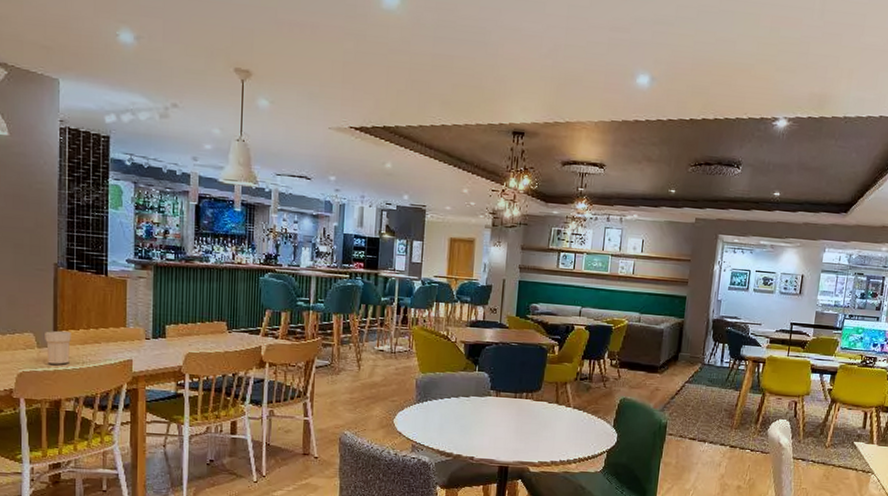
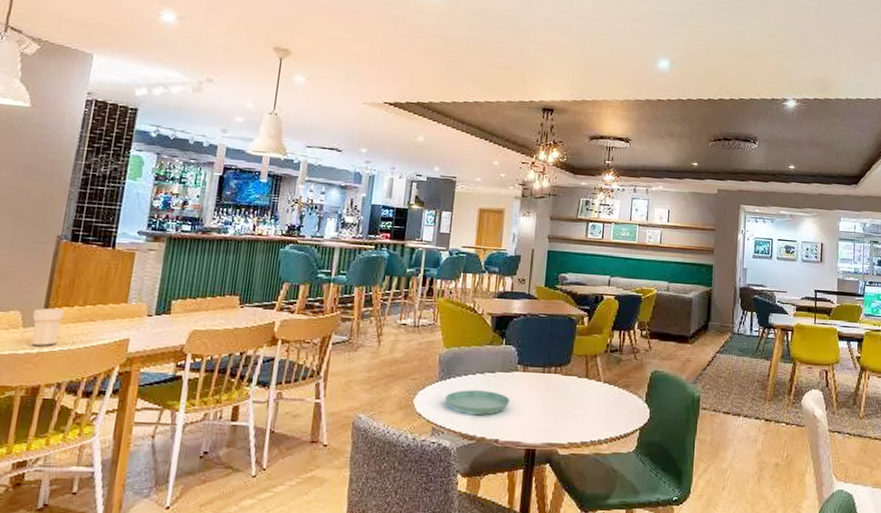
saucer: none [422,412,484,435] -> present [444,390,510,416]

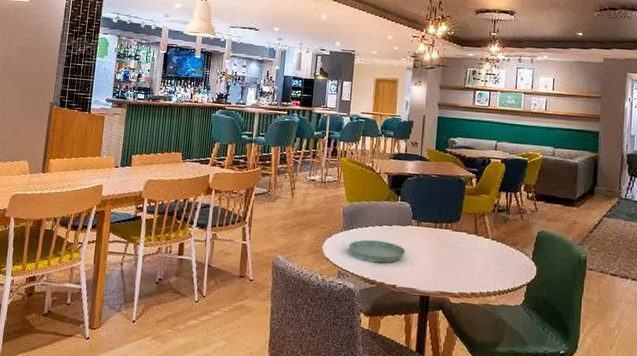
cup: present [31,308,64,347] -> none [36,159,57,190]

